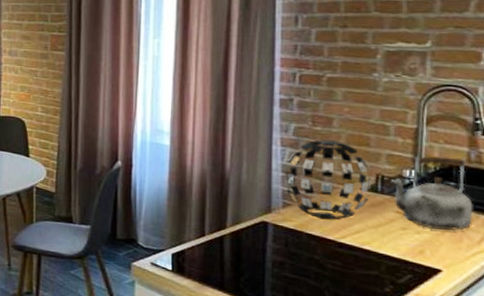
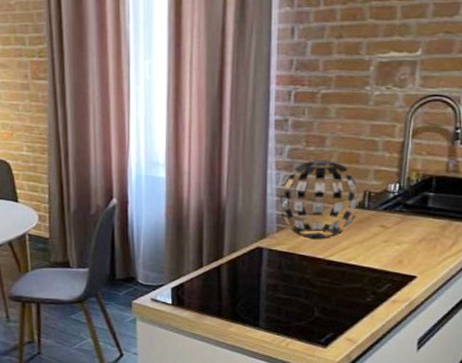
kettle: present [392,155,474,231] -> none [378,168,448,240]

